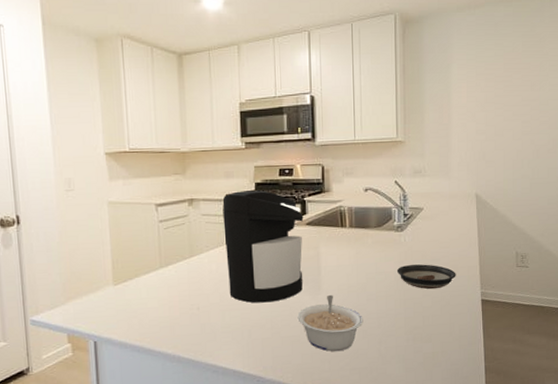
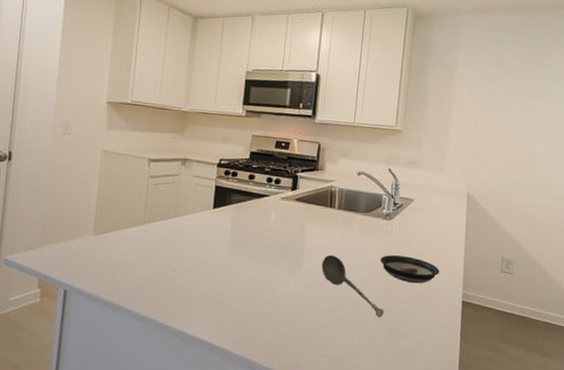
coffee maker: present [222,190,304,303] -> none [209,157,294,275]
legume: present [297,294,363,352] -> none [274,274,341,335]
soupspoon: none [340,273,407,327] -> present [321,255,384,318]

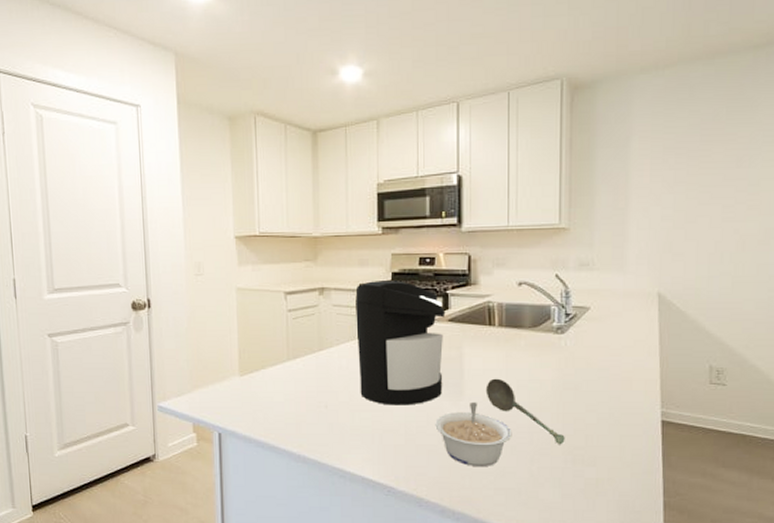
coffee maker: none [209,157,294,275] -> present [355,280,446,405]
legume: none [274,274,341,335] -> present [435,401,512,468]
saucer: present [380,255,440,284] -> none [554,374,630,404]

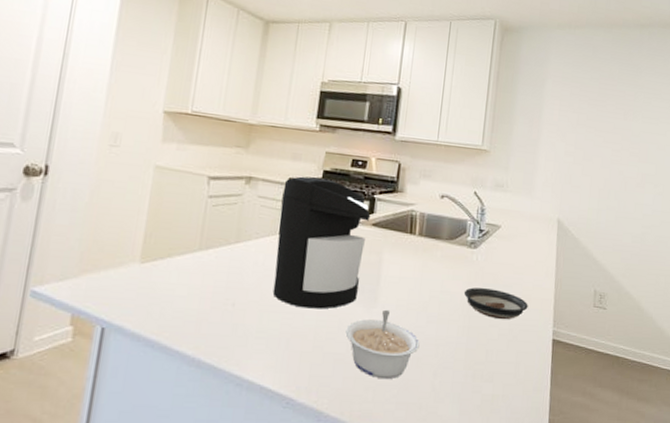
soupspoon: present [485,378,565,445] -> none [399,287,468,359]
saucer: none [554,374,630,404] -> present [463,287,528,320]

